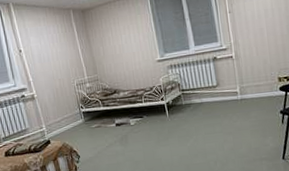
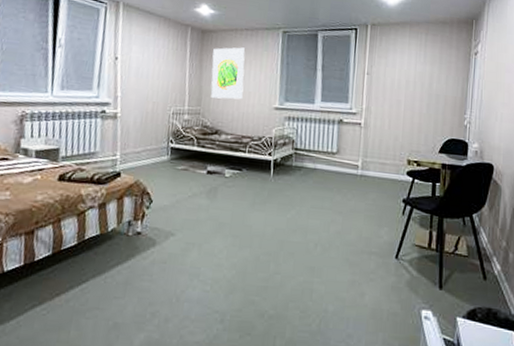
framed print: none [95,16,129,65] -> present [211,47,245,100]

